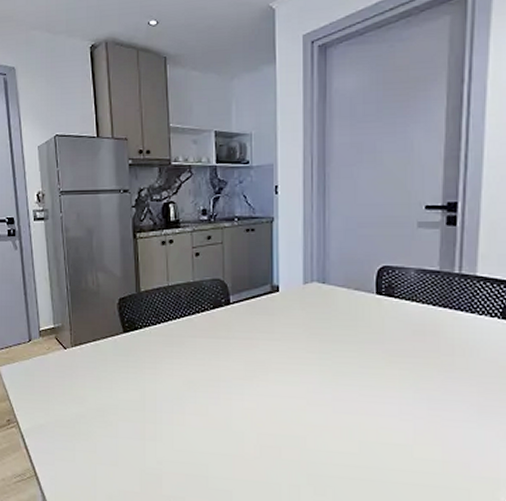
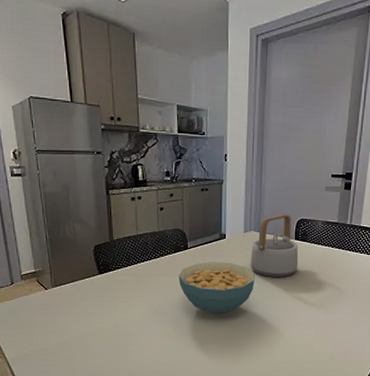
cereal bowl: none [219,321,320,392] -> present [178,262,255,314]
teapot: none [314,259,383,346] -> present [250,214,299,278]

